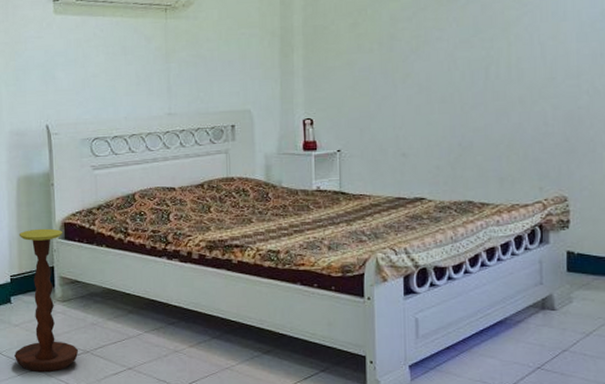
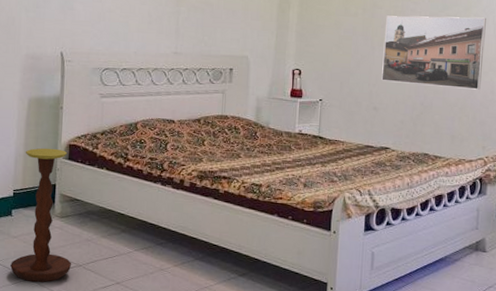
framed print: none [407,37,531,123] -> present [381,15,486,90]

